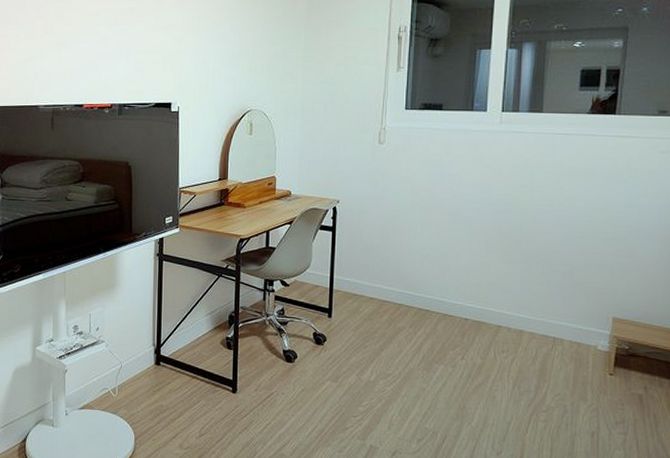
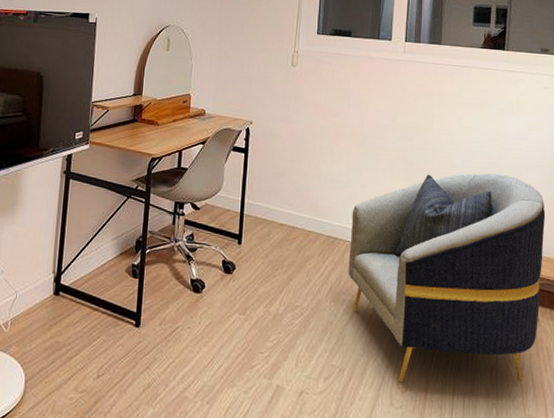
armchair: none [440,243,658,446] -> present [348,173,546,382]

